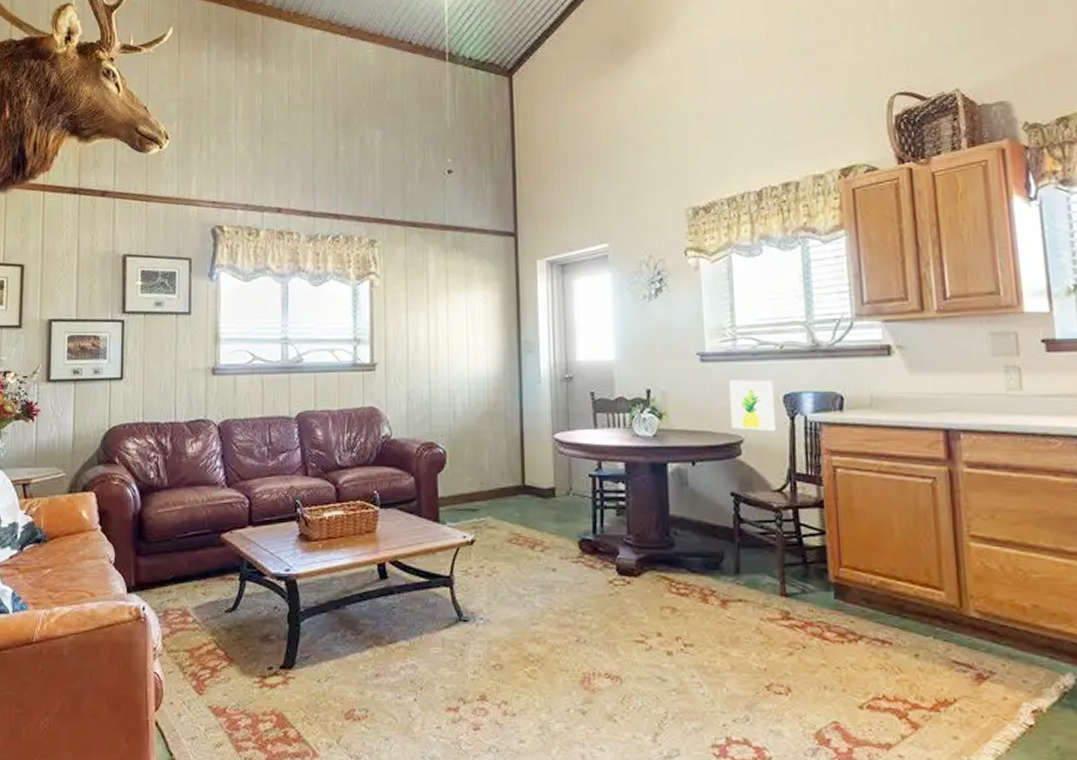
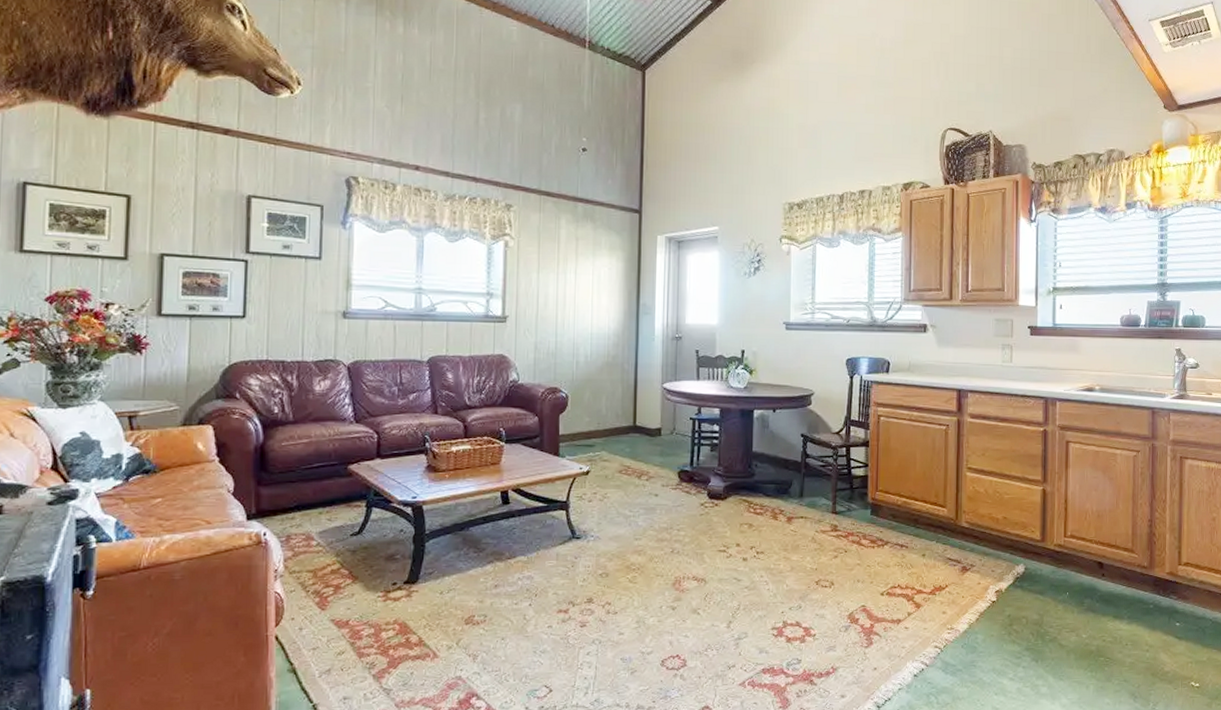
wall art: present [729,379,775,431] -> none [805,345,839,386]

